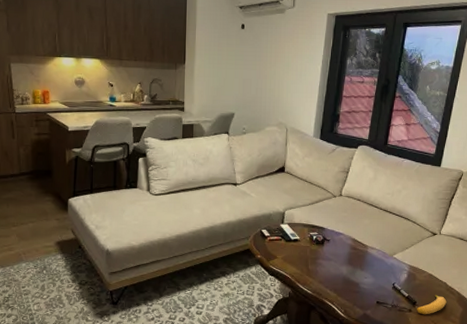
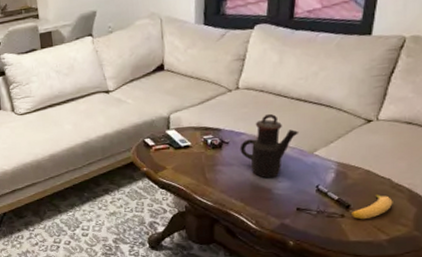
teapot: none [337,219,384,274] -> present [239,113,300,178]

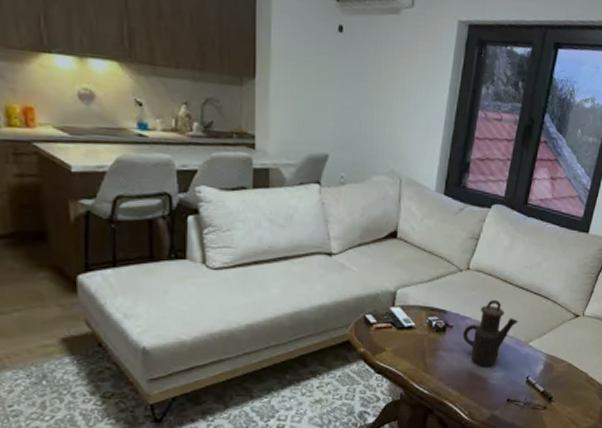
banana: present [351,195,393,220] -> none [552,388,586,412]

